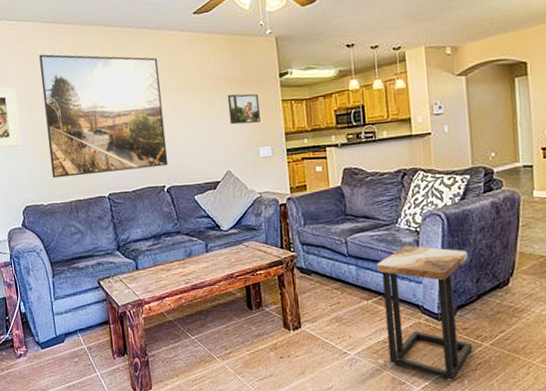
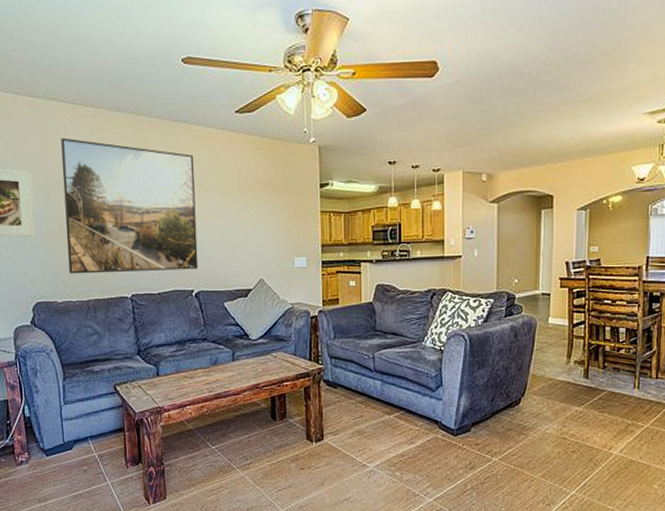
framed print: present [227,93,260,125] -> none [265,200,298,233]
side table: present [377,245,473,382] -> none [401,363,485,494]

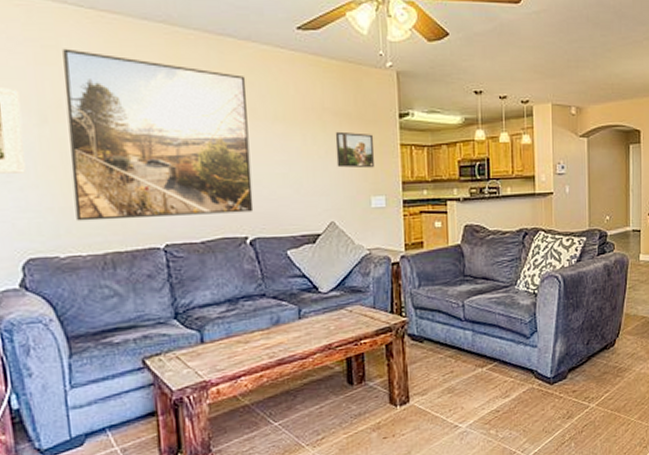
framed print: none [265,200,298,233] -> present [335,131,375,169]

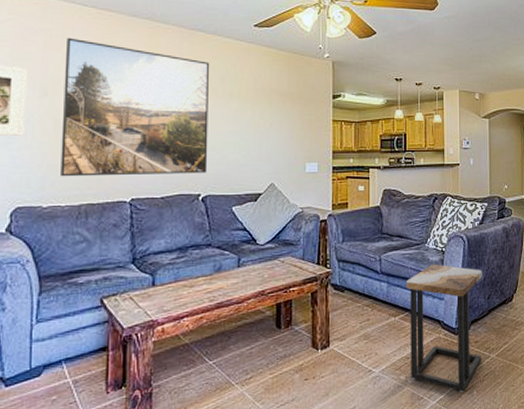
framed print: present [335,131,375,169] -> none [279,108,311,139]
side table: none [494,308,581,446] -> present [406,264,482,393]

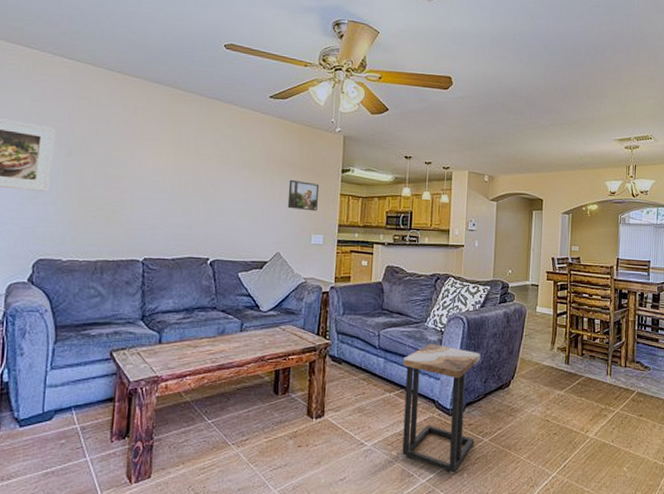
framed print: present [60,37,210,177] -> none [80,100,225,238]
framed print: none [279,108,311,139] -> present [287,179,320,212]

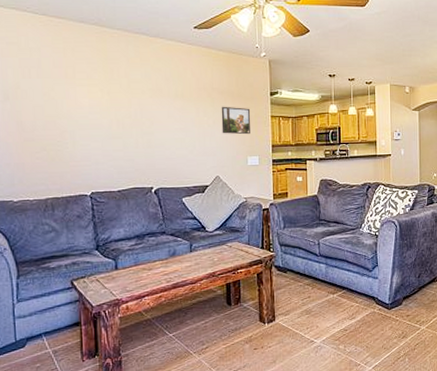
side table: present [402,343,480,474] -> none [343,246,413,360]

